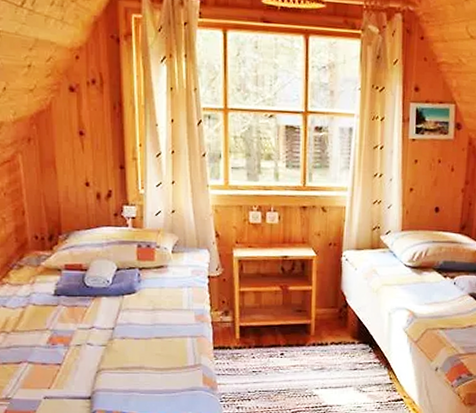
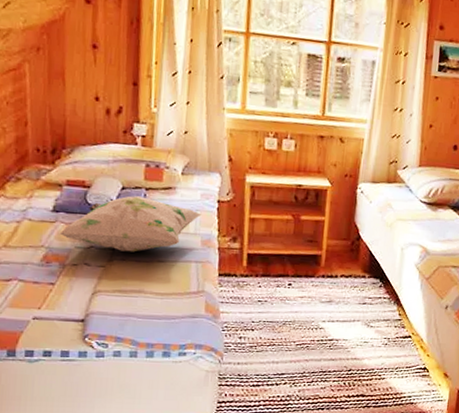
decorative pillow: none [62,276,193,331] -> present [59,196,202,252]

